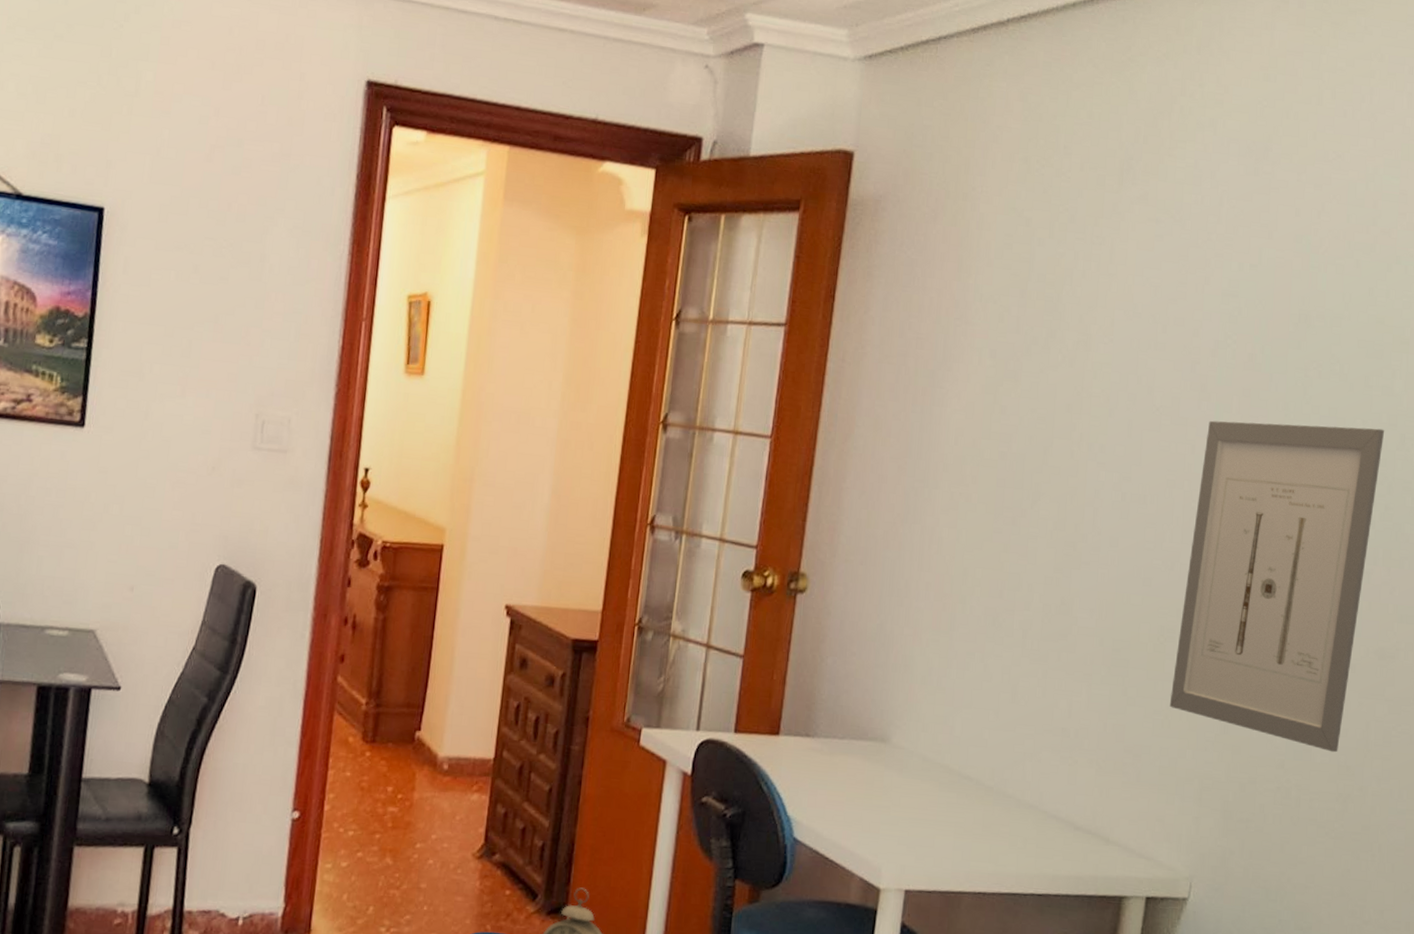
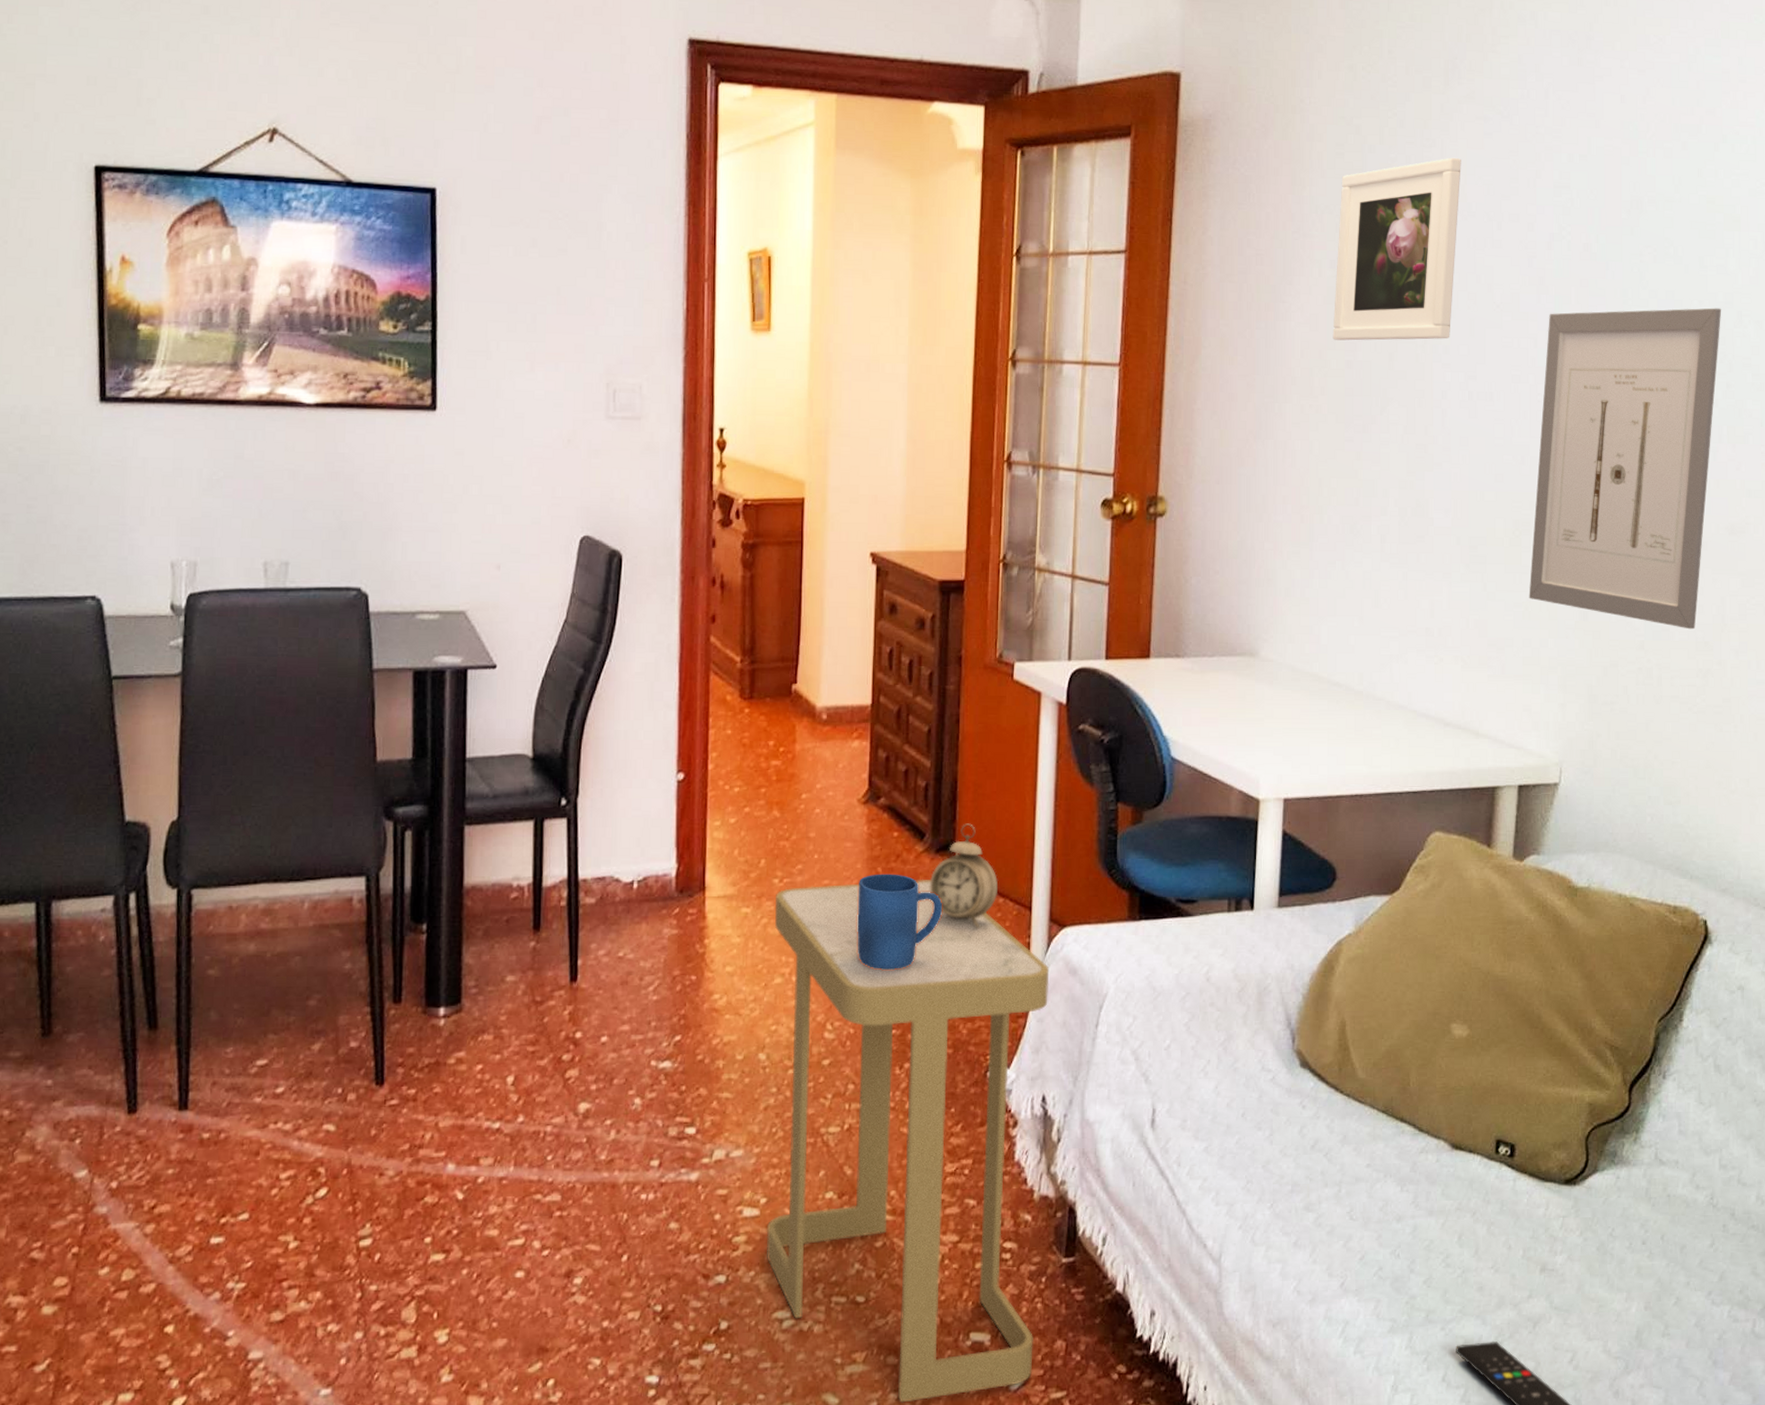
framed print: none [988,257,1130,438] -> present [1332,157,1461,341]

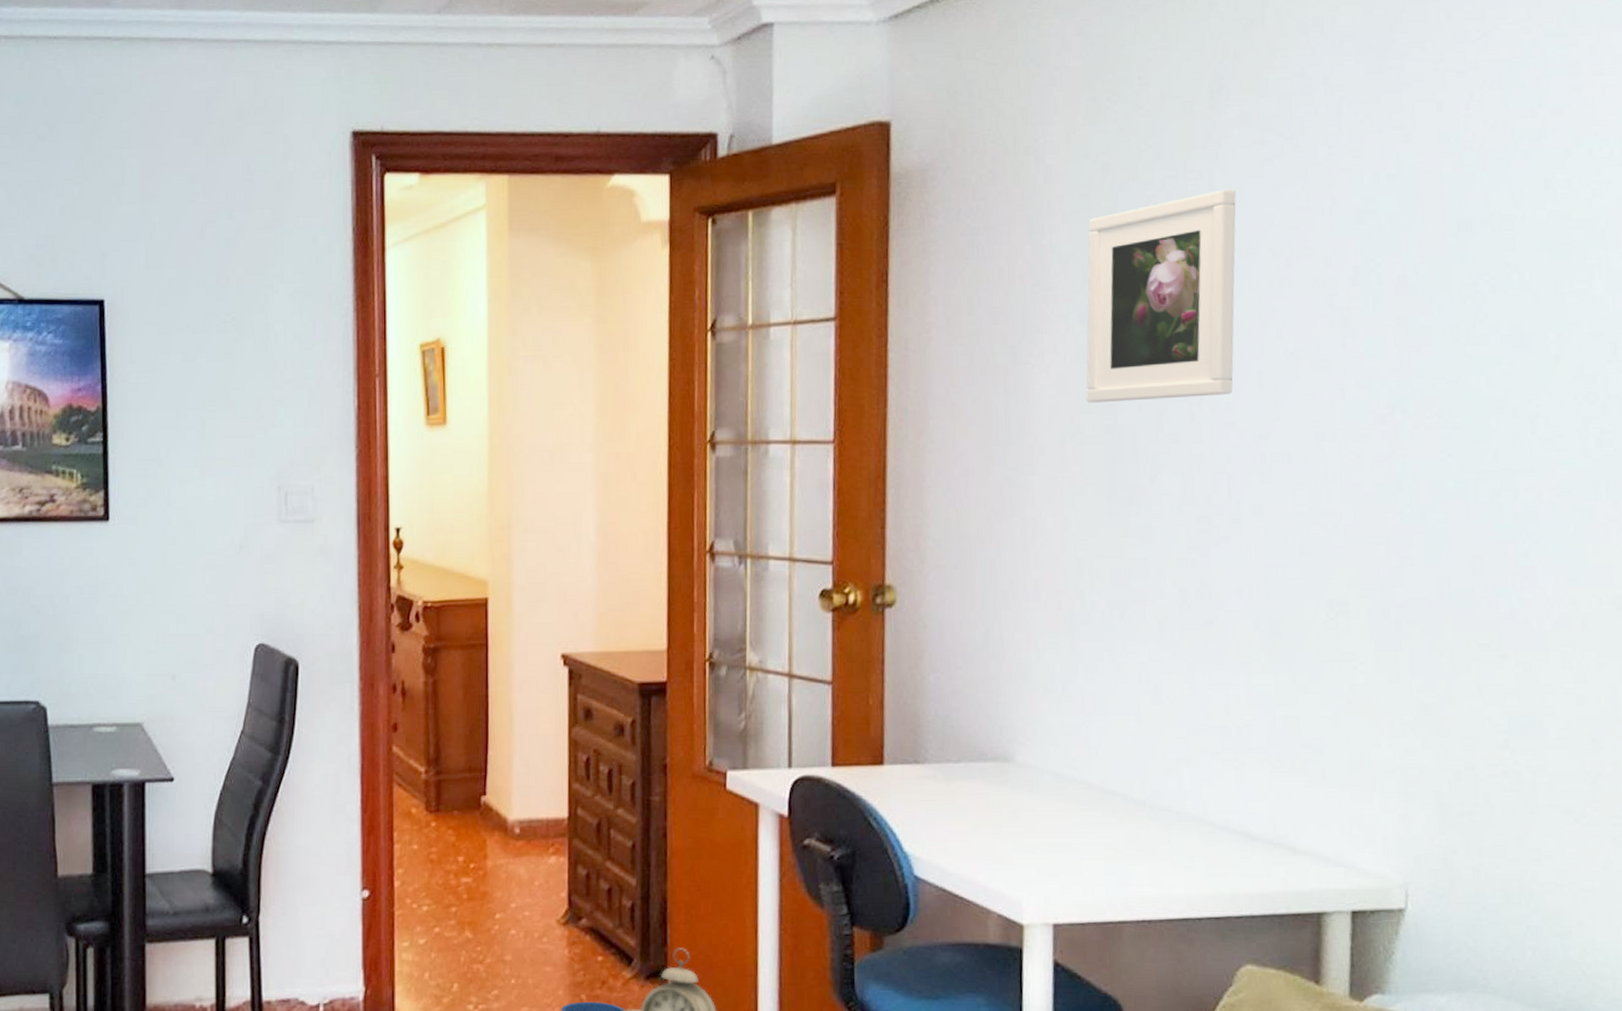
wall art: present [1529,308,1722,630] -> none [1351,340,1589,725]

